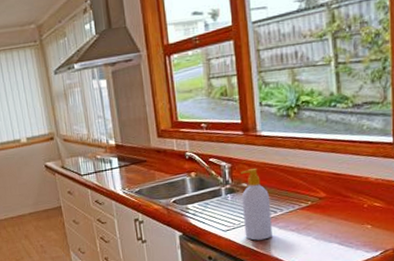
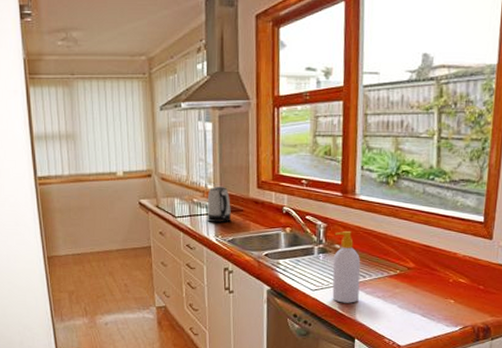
kettle: none [110,139,135,177] -> present [206,186,231,223]

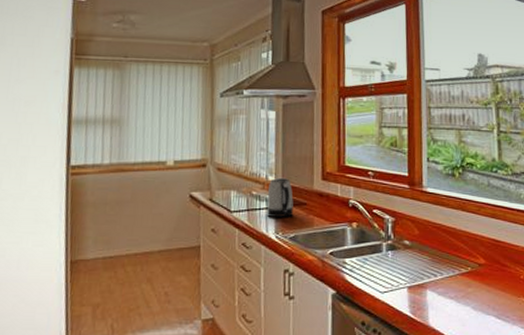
soap bottle: present [332,230,361,303] -> none [402,225,431,306]

